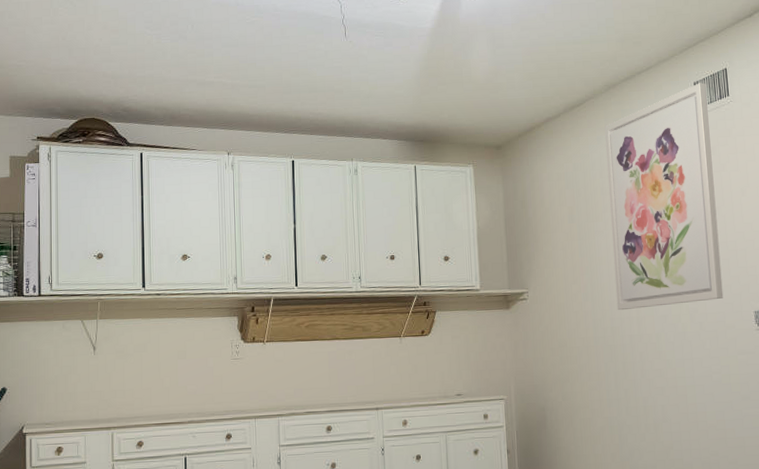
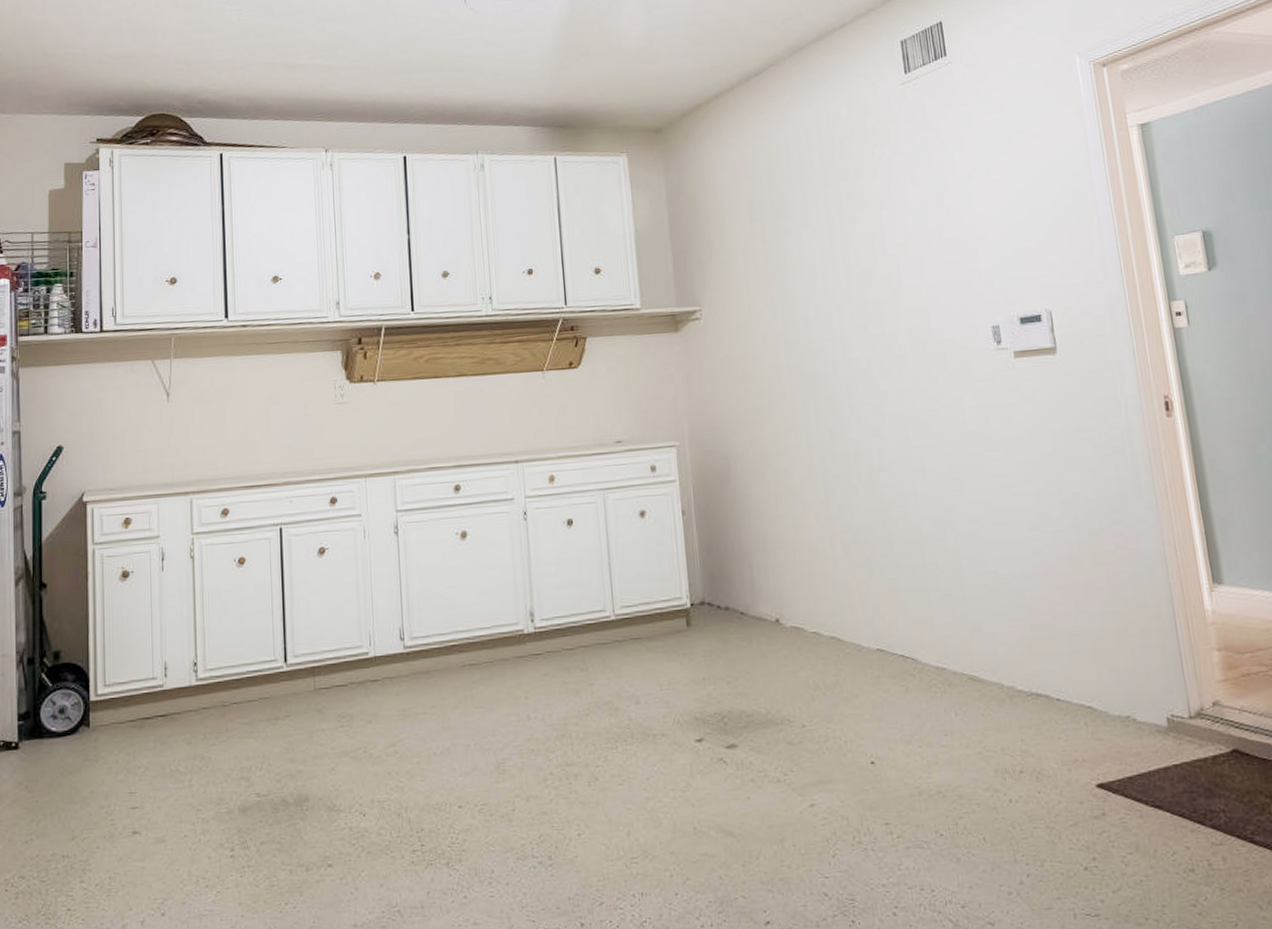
wall art: present [605,83,724,311] -> none [790,41,951,330]

